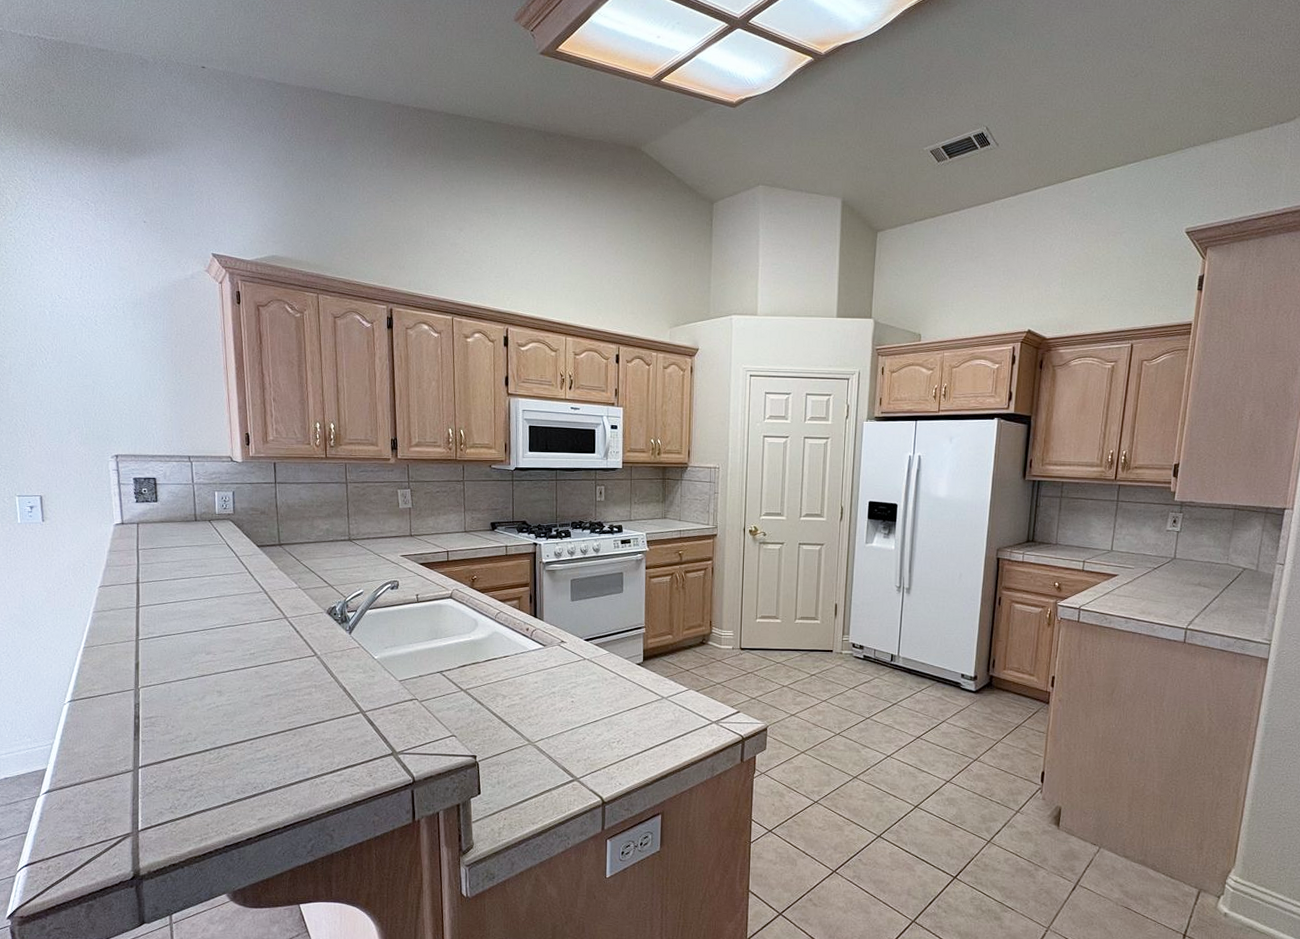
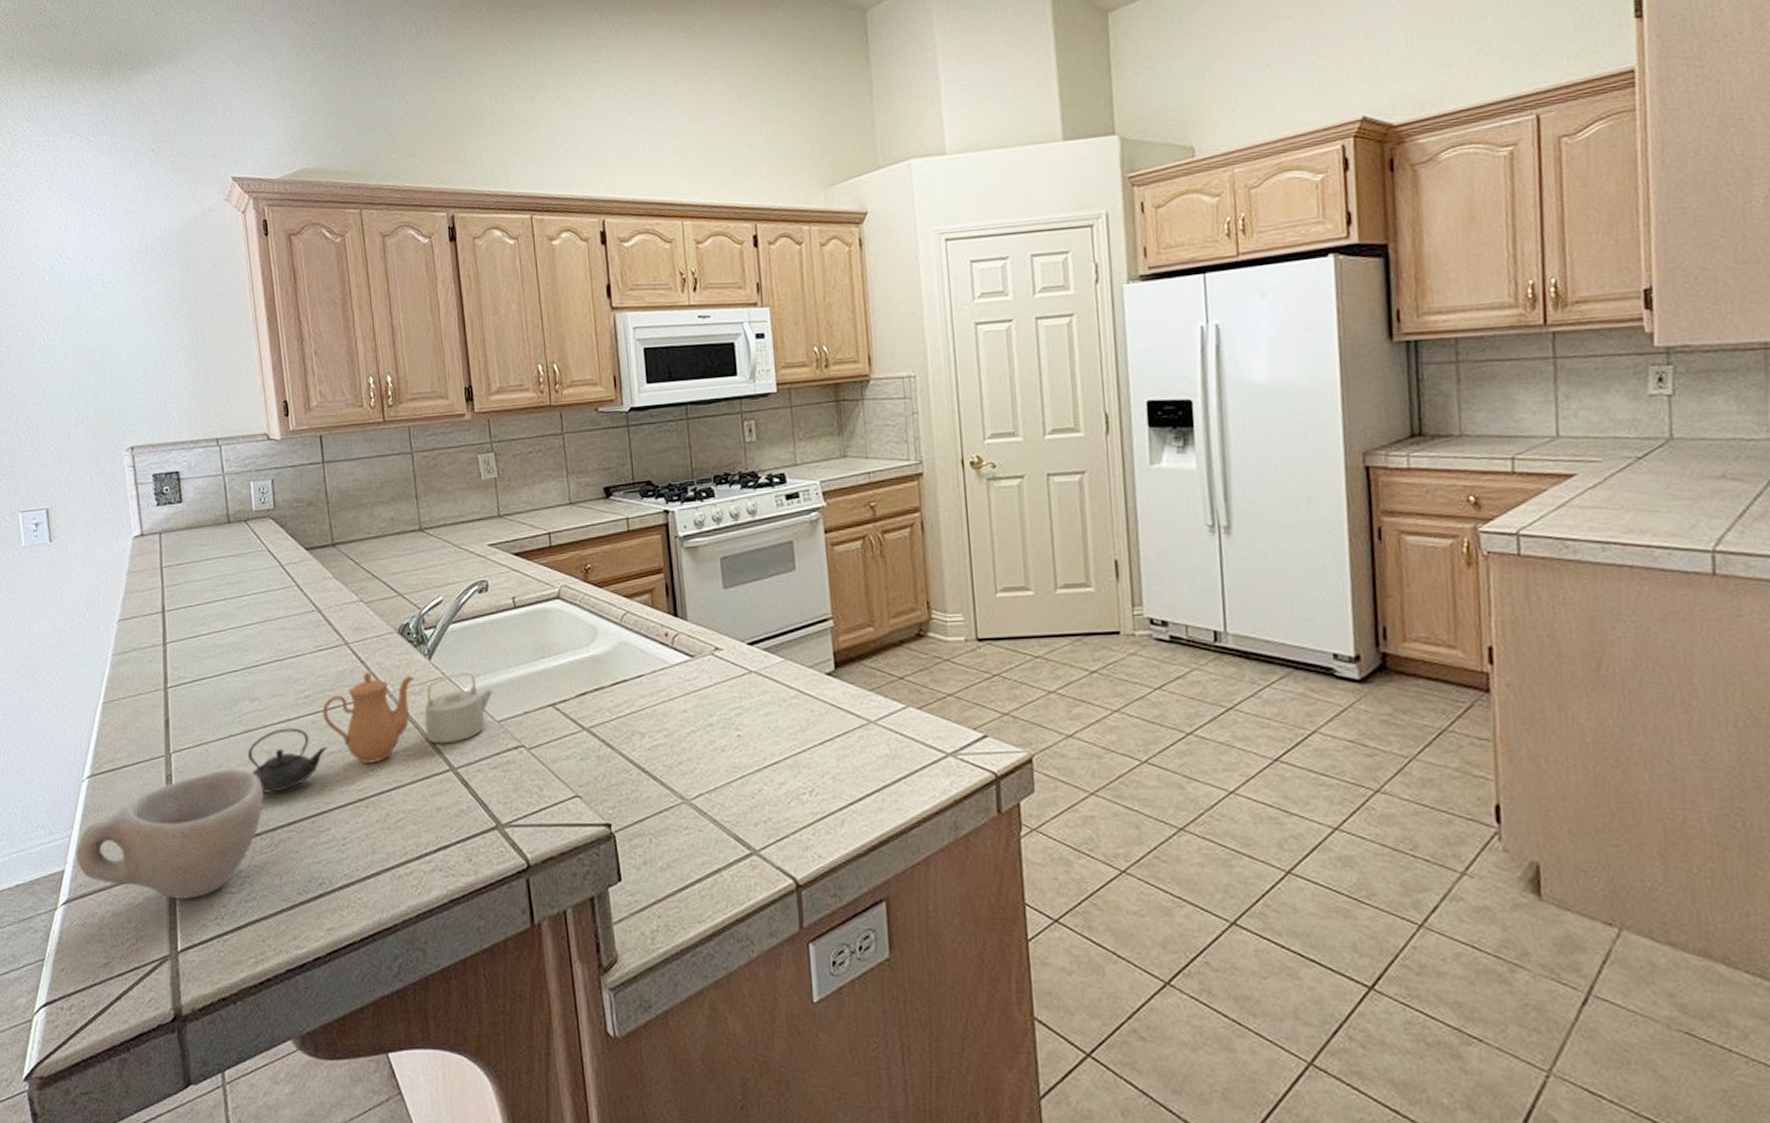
cup: none [57,701,213,794] -> present [76,768,263,900]
teapot: none [203,639,397,721] -> present [248,671,493,793]

